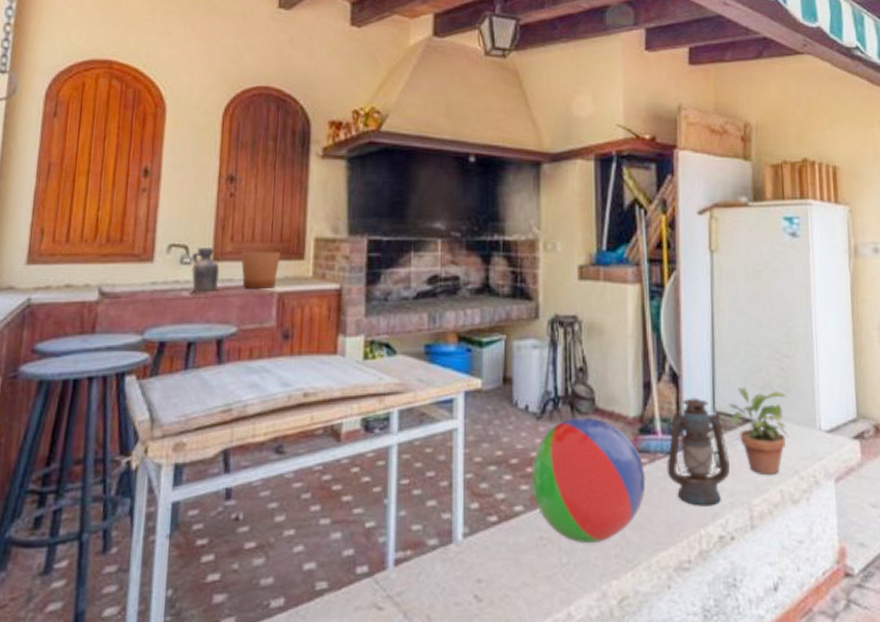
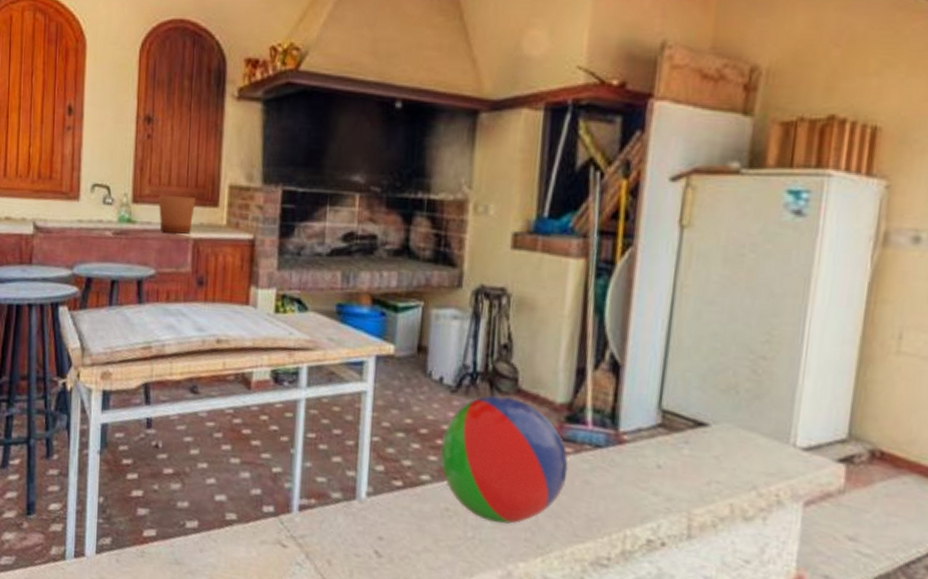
ceramic jug: present [191,246,219,293] -> none [113,188,138,234]
lantern: present [666,398,731,506] -> none [593,391,672,508]
potted plant: present [728,387,789,476] -> none [678,386,758,486]

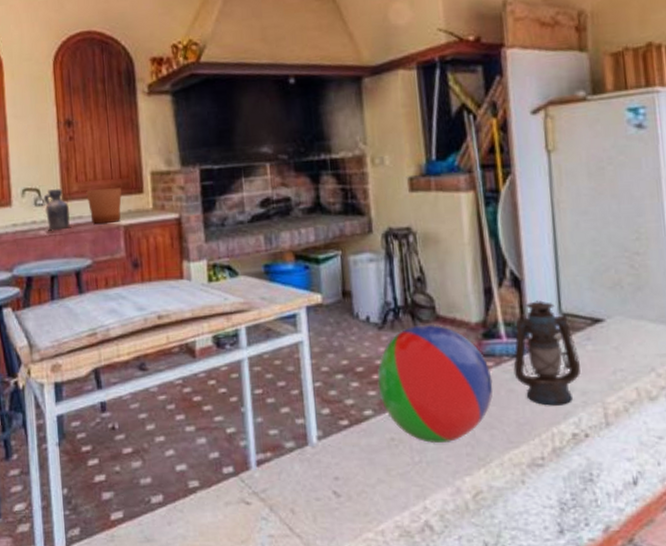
ceramic jug: none [113,188,138,234] -> present [43,188,70,231]
lantern: none [593,391,672,508] -> present [513,300,581,406]

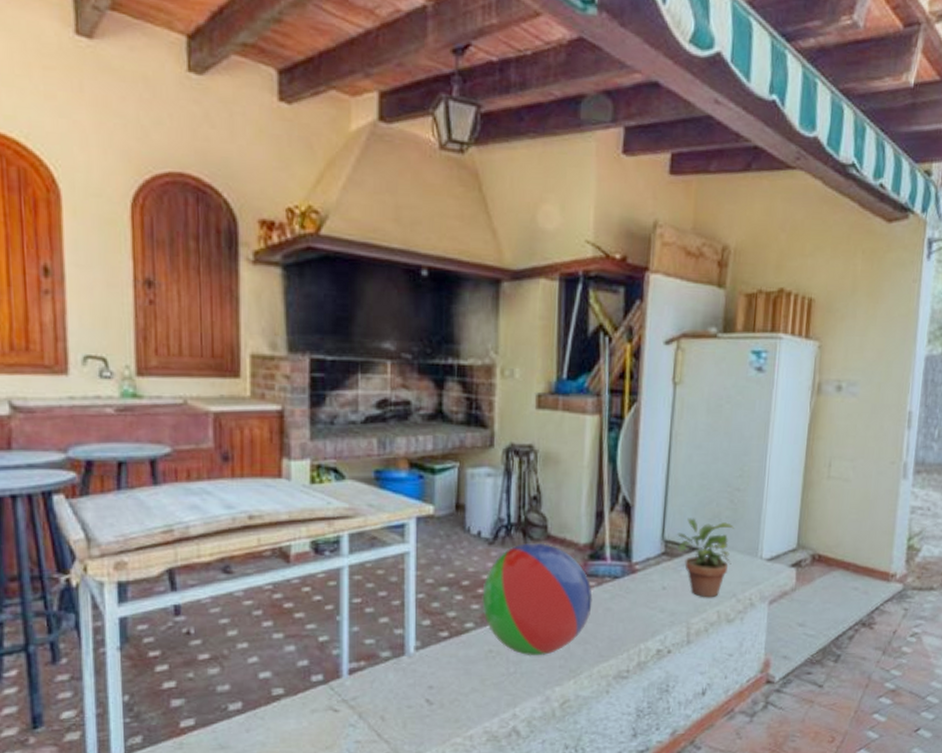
ceramic jug: present [43,188,70,231] -> none [111,359,145,410]
planter: present [86,188,122,224] -> none [168,367,214,407]
lantern: present [513,300,581,406] -> none [613,527,674,624]
potted plant: none [575,287,643,374] -> present [677,518,735,598]

